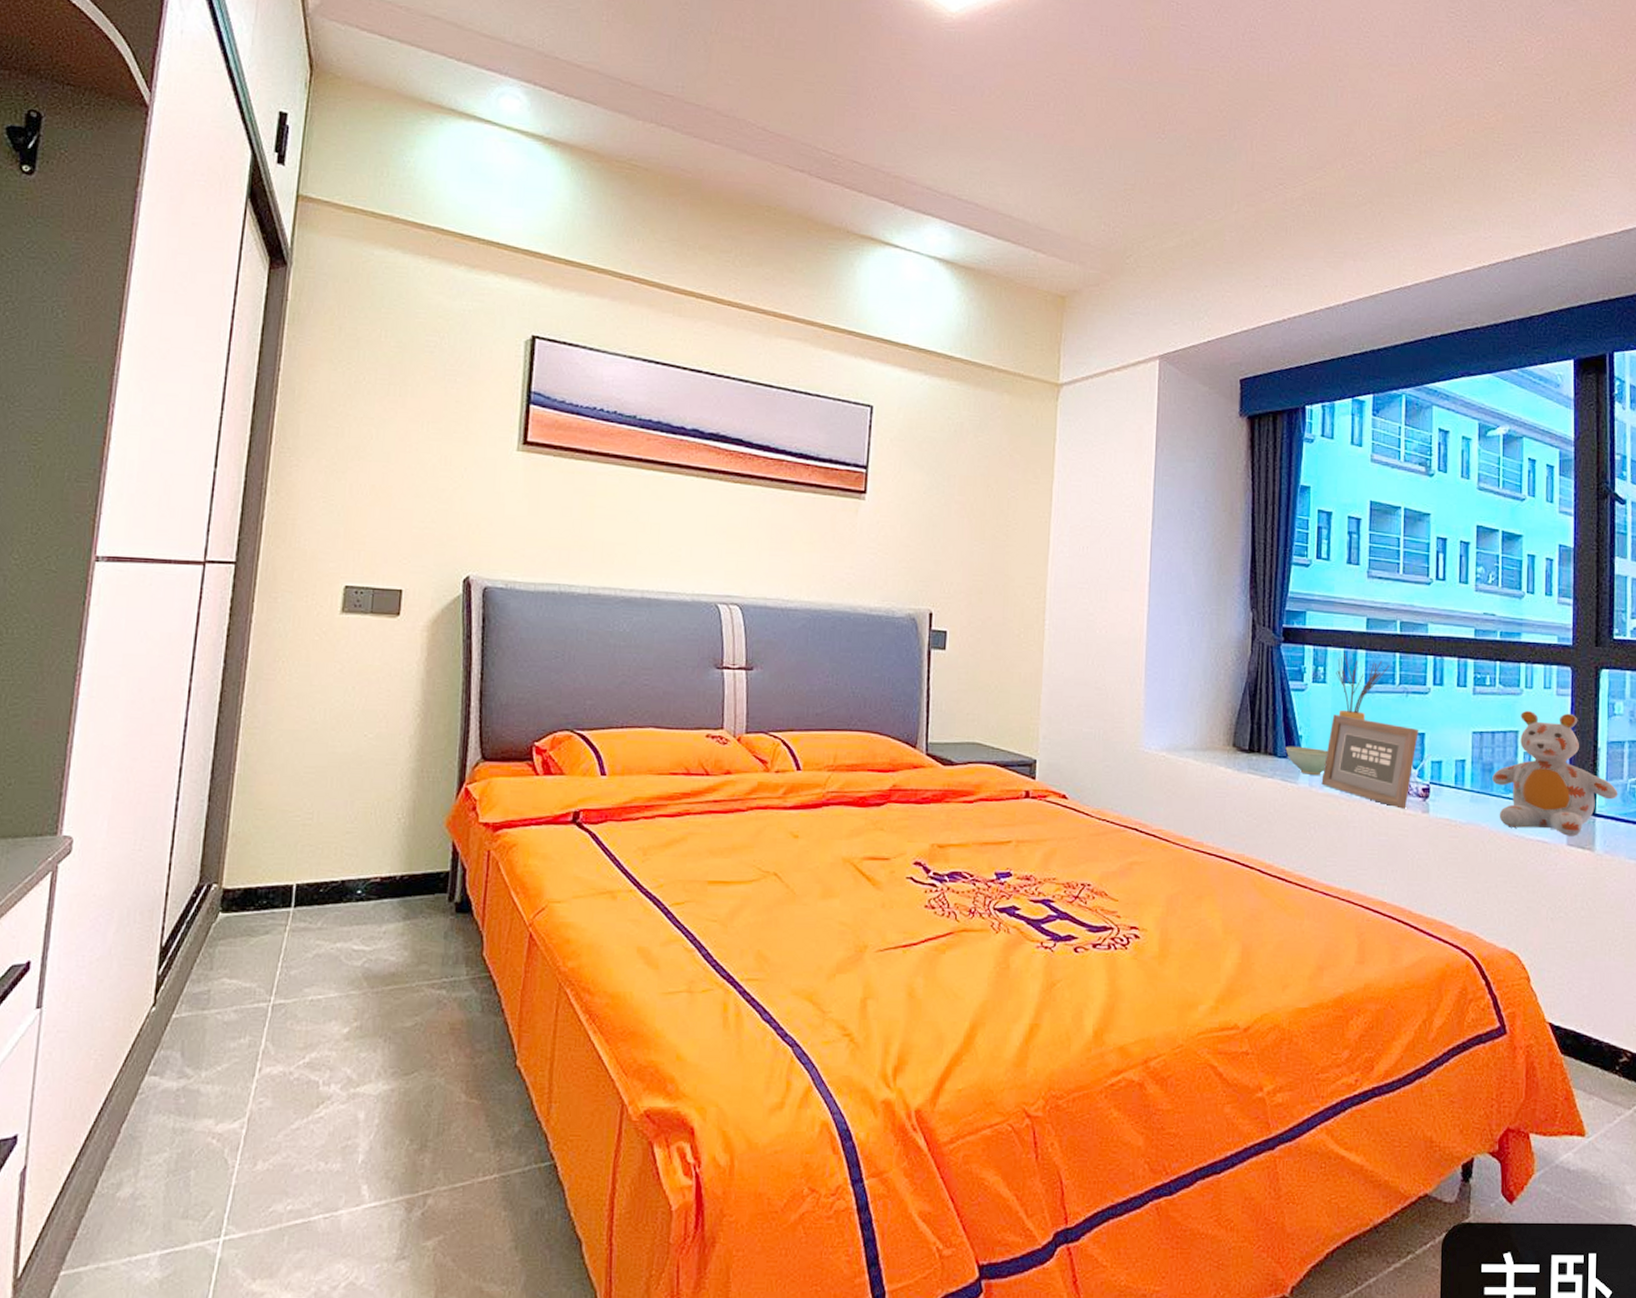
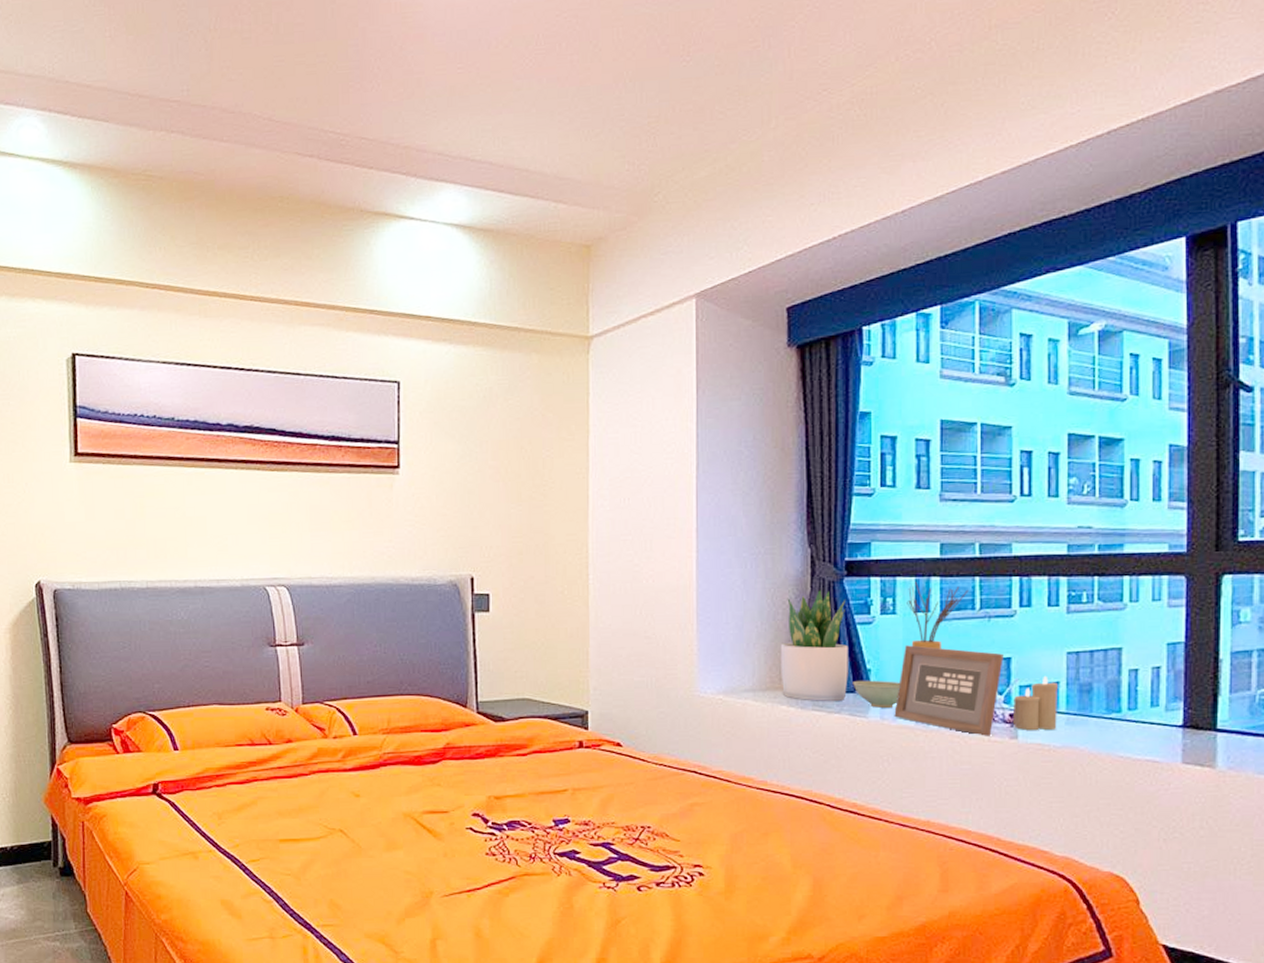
planter: none [1220,654,1283,766] -> present [780,590,848,702]
candle: none [1424,753,1464,806] -> present [1012,675,1057,730]
stuffed bear: present [1492,710,1618,836] -> none [1091,625,1245,754]

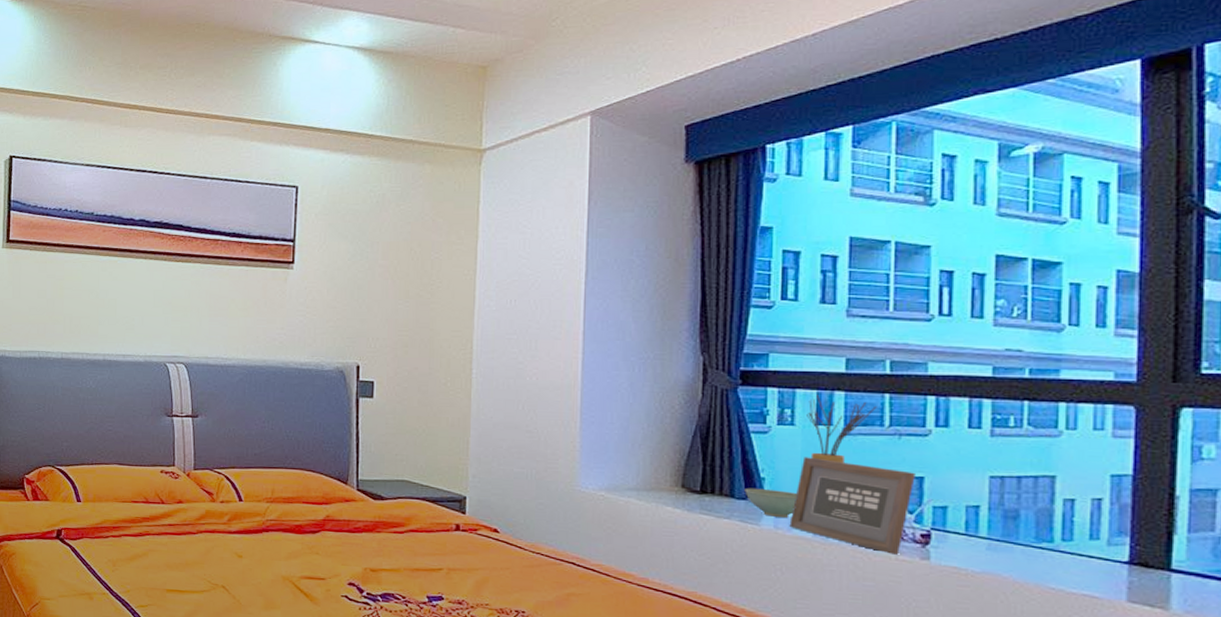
planter: present [780,590,848,702] -> none [667,397,741,508]
candle: present [1012,675,1057,730] -> none [924,498,978,554]

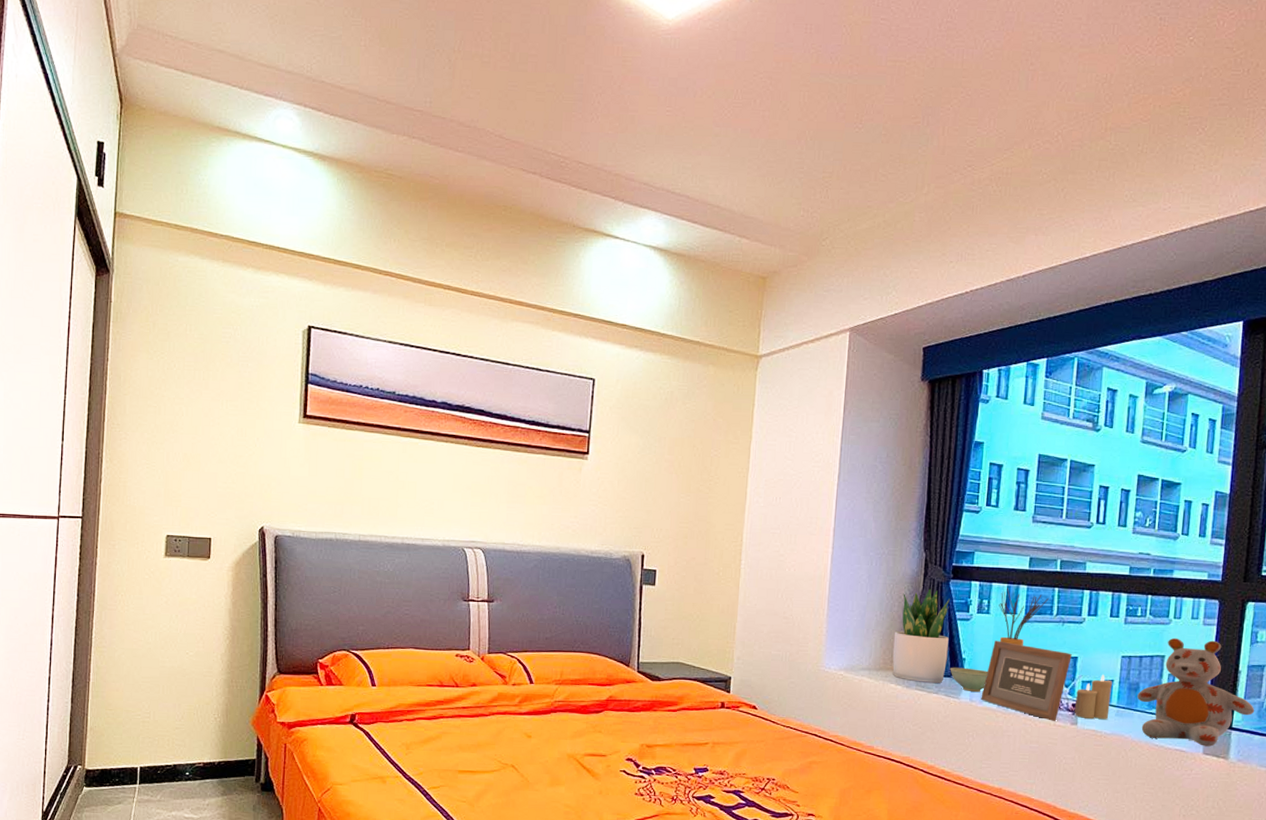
planter: none [667,397,741,508] -> present [892,589,951,684]
candle: none [924,498,978,554] -> present [1074,674,1112,719]
stuffed bear: none [1018,453,1207,593] -> present [1137,637,1255,747]

